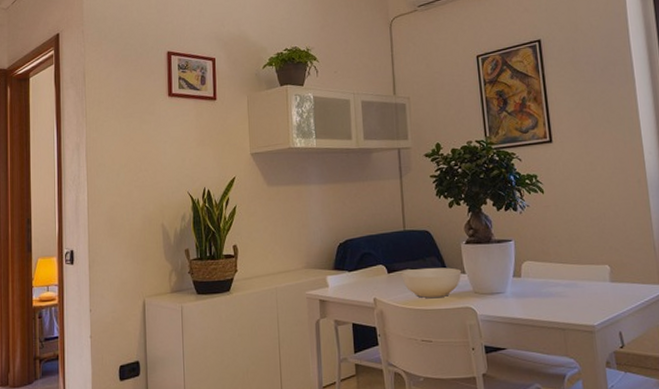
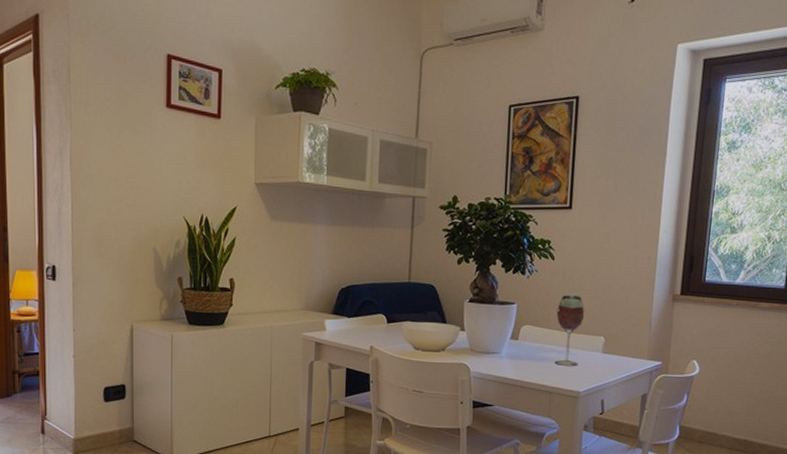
wineglass: none [555,226,587,300] -> present [555,295,585,367]

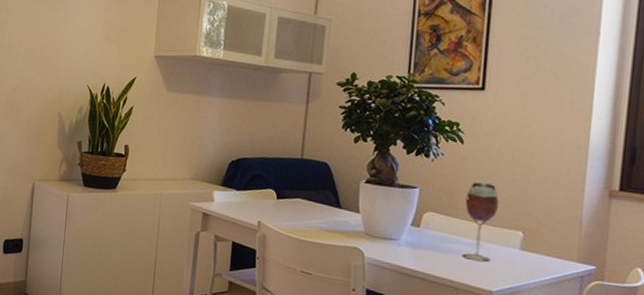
bowl: present [401,322,461,352] -> none [290,199,356,233]

